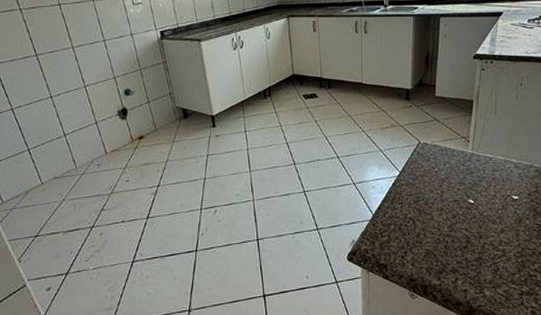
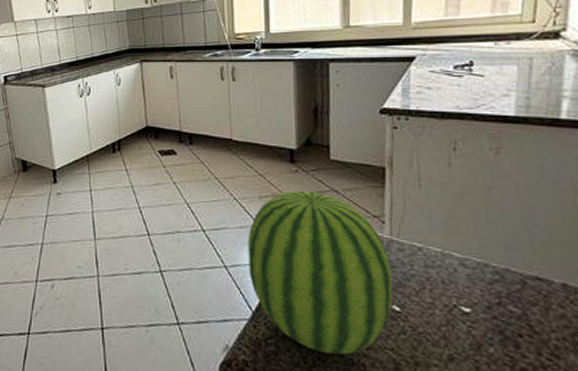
fruit: none [371,121,470,237] -> present [248,190,393,355]

